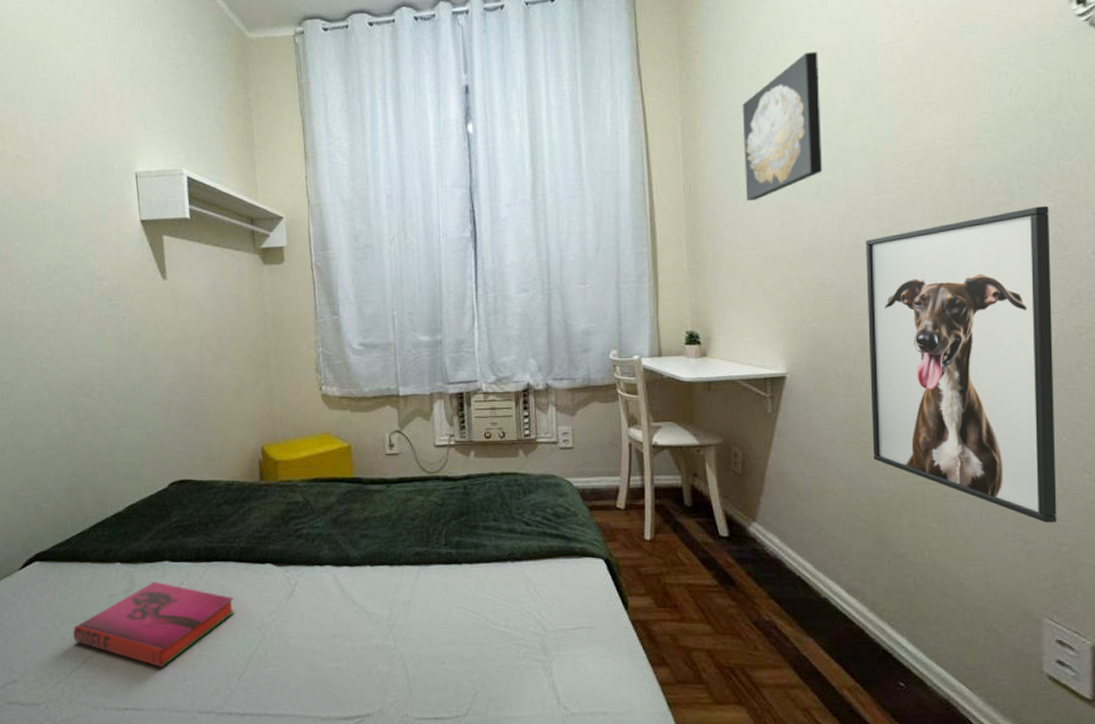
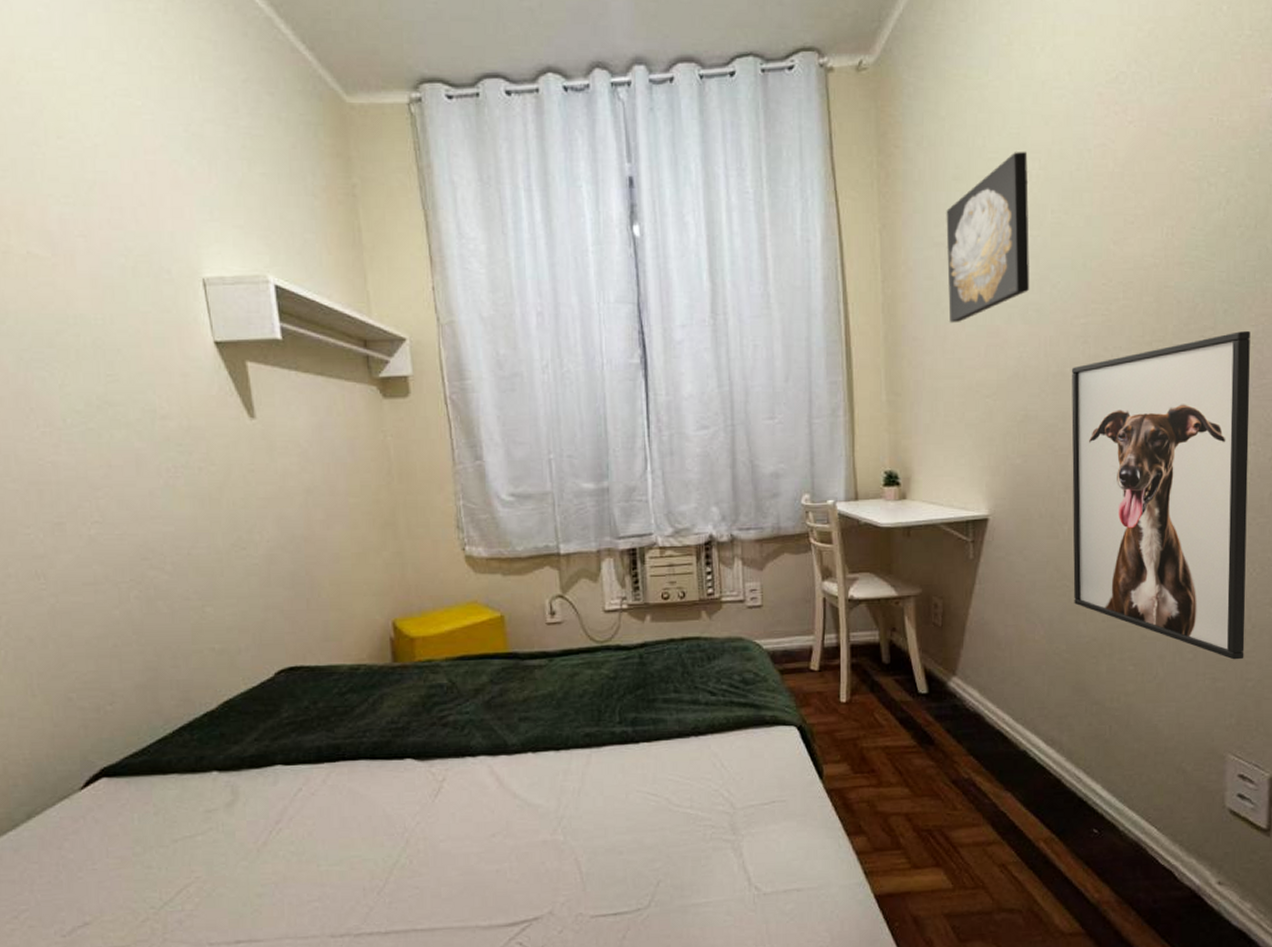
hardback book: present [72,581,235,668] -> none [160,790,370,891]

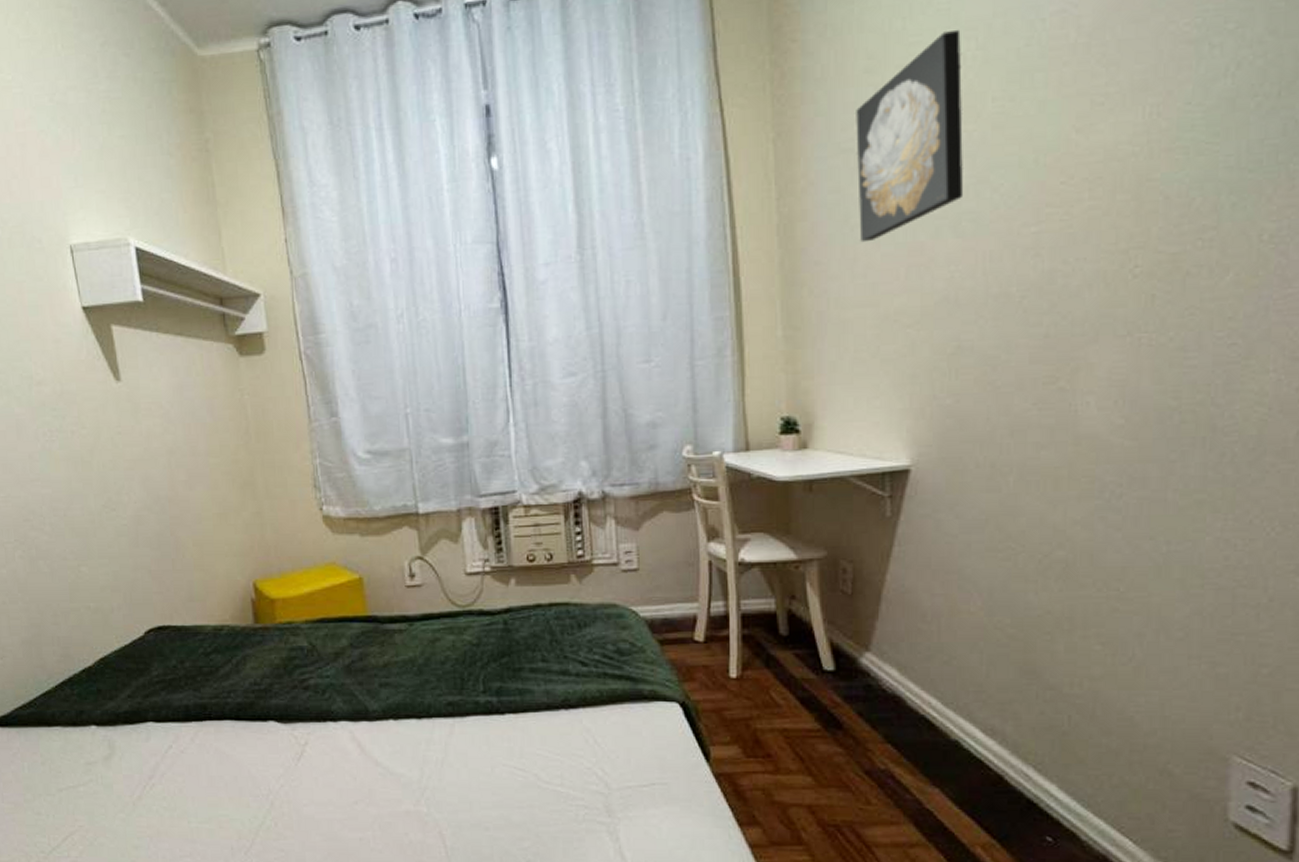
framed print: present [1071,331,1250,660] -> none [1018,229,1270,641]

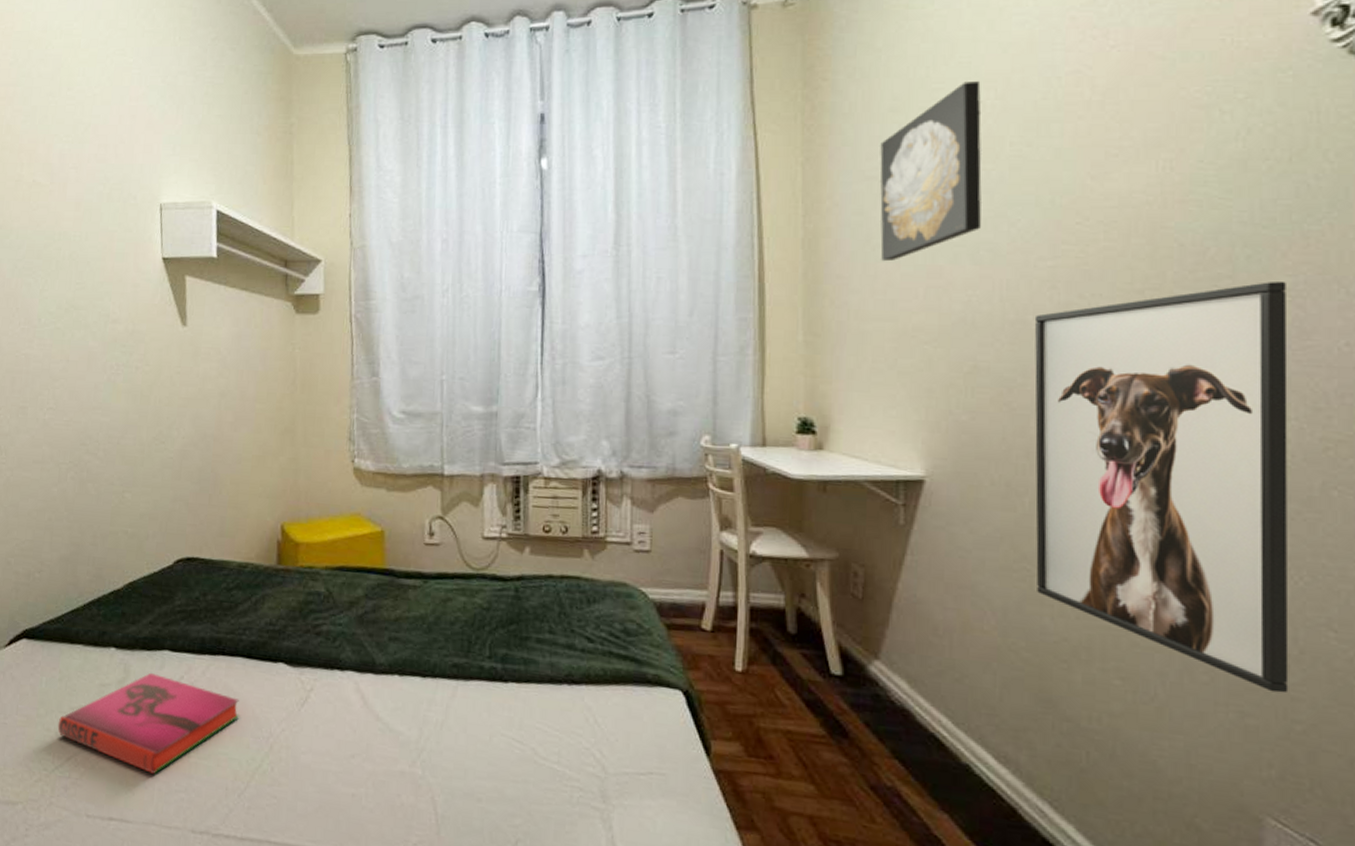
hardback book: none [48,745,236,844] -> present [57,672,240,775]
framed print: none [1018,229,1270,641] -> present [1034,282,1289,694]

